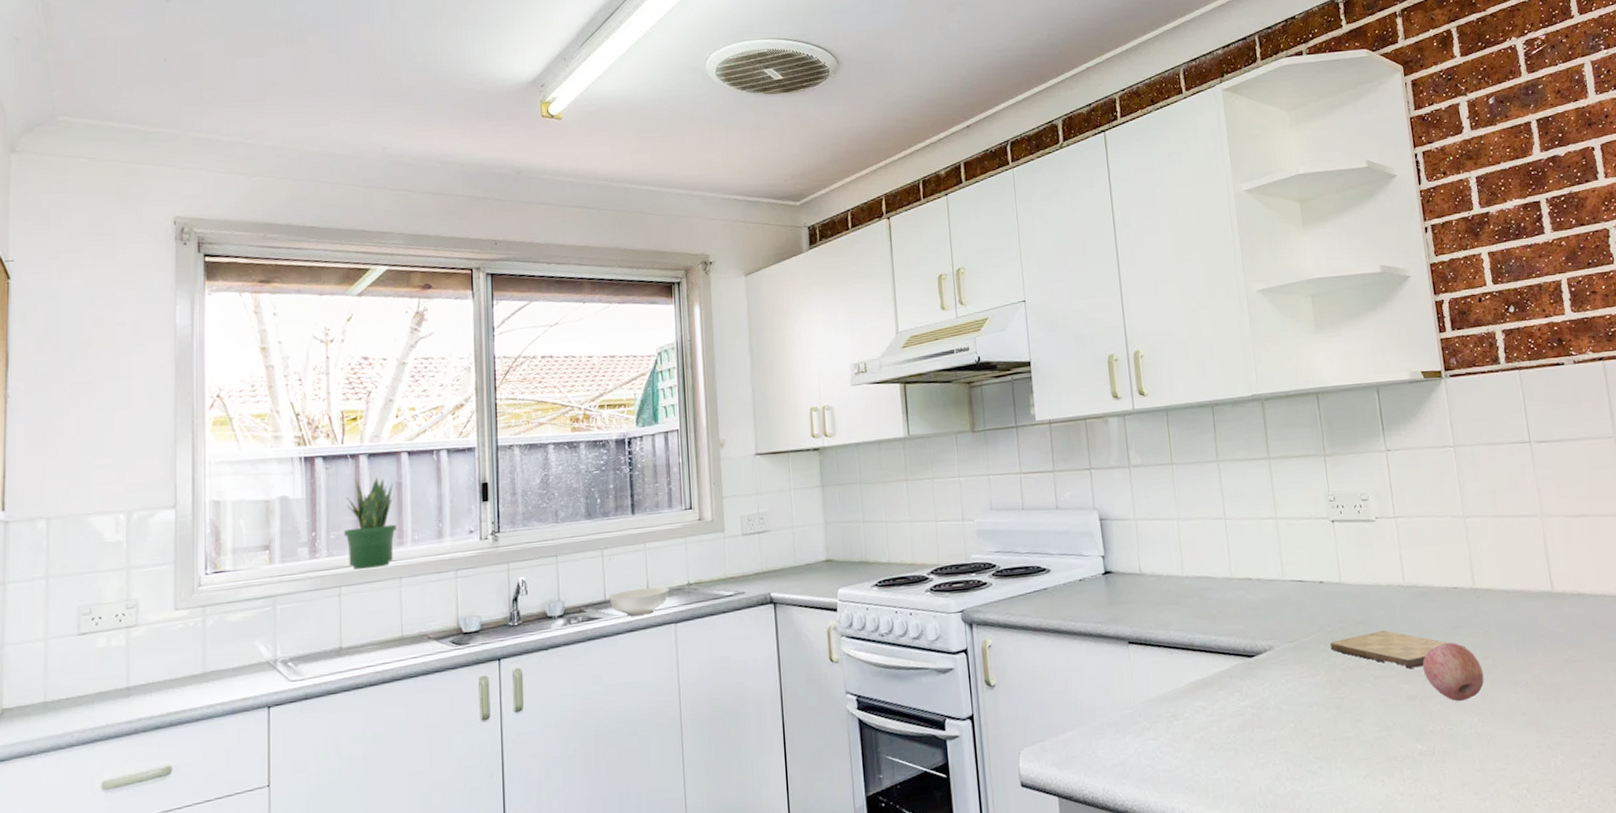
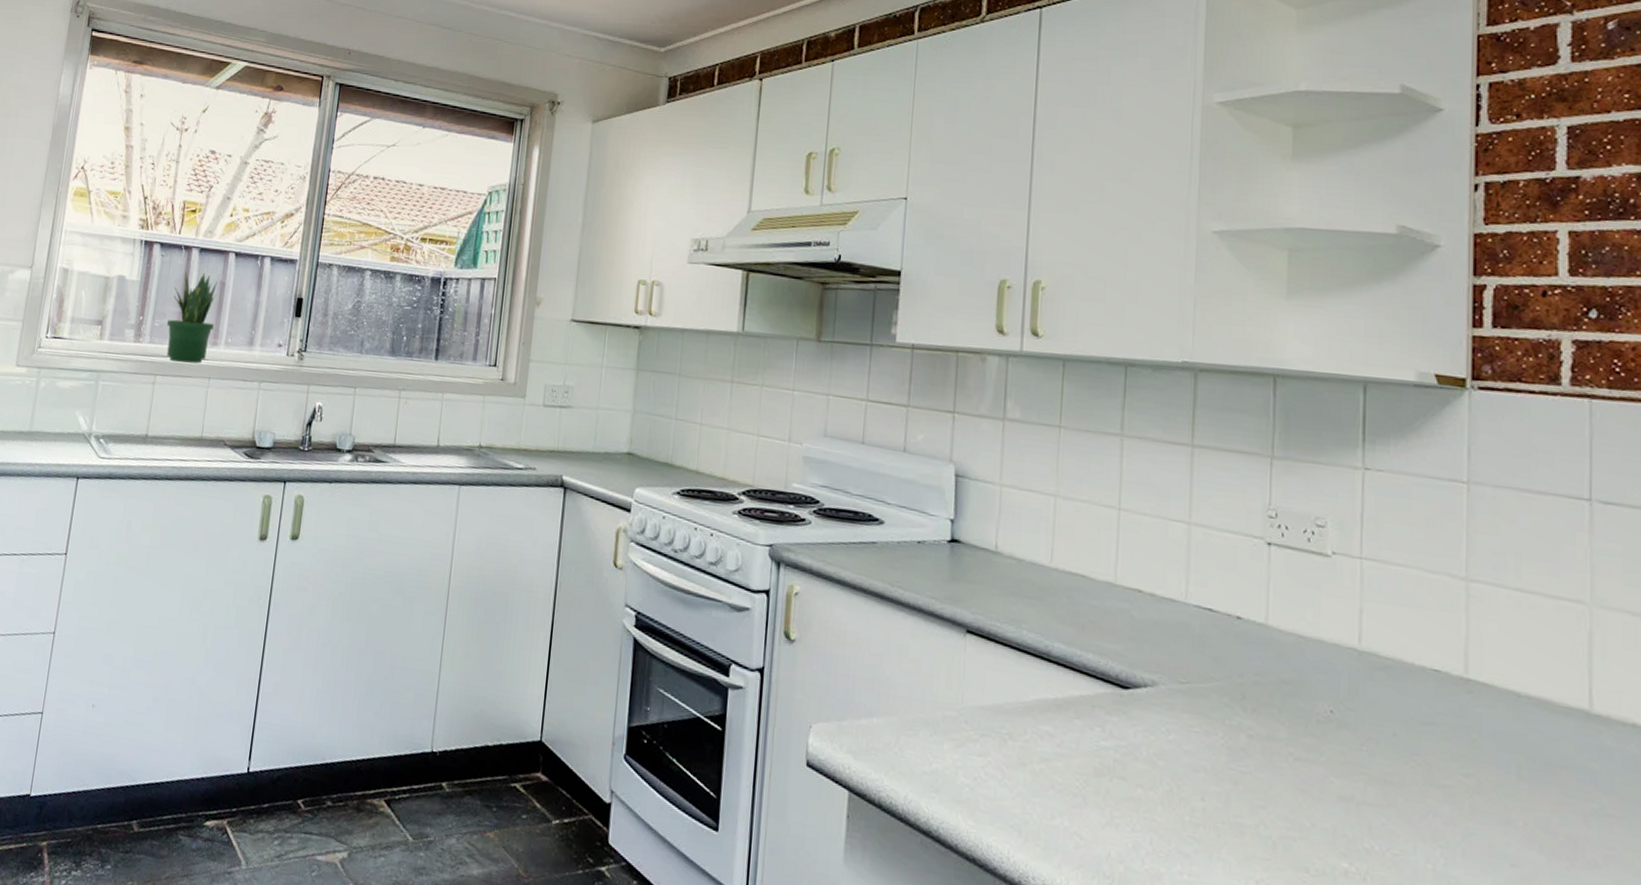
bowl: present [607,587,670,616] -> none [397,439,460,469]
cutting board: present [1330,630,1465,669] -> none [1237,696,1438,762]
fruit: present [1422,642,1484,701] -> none [1368,739,1460,823]

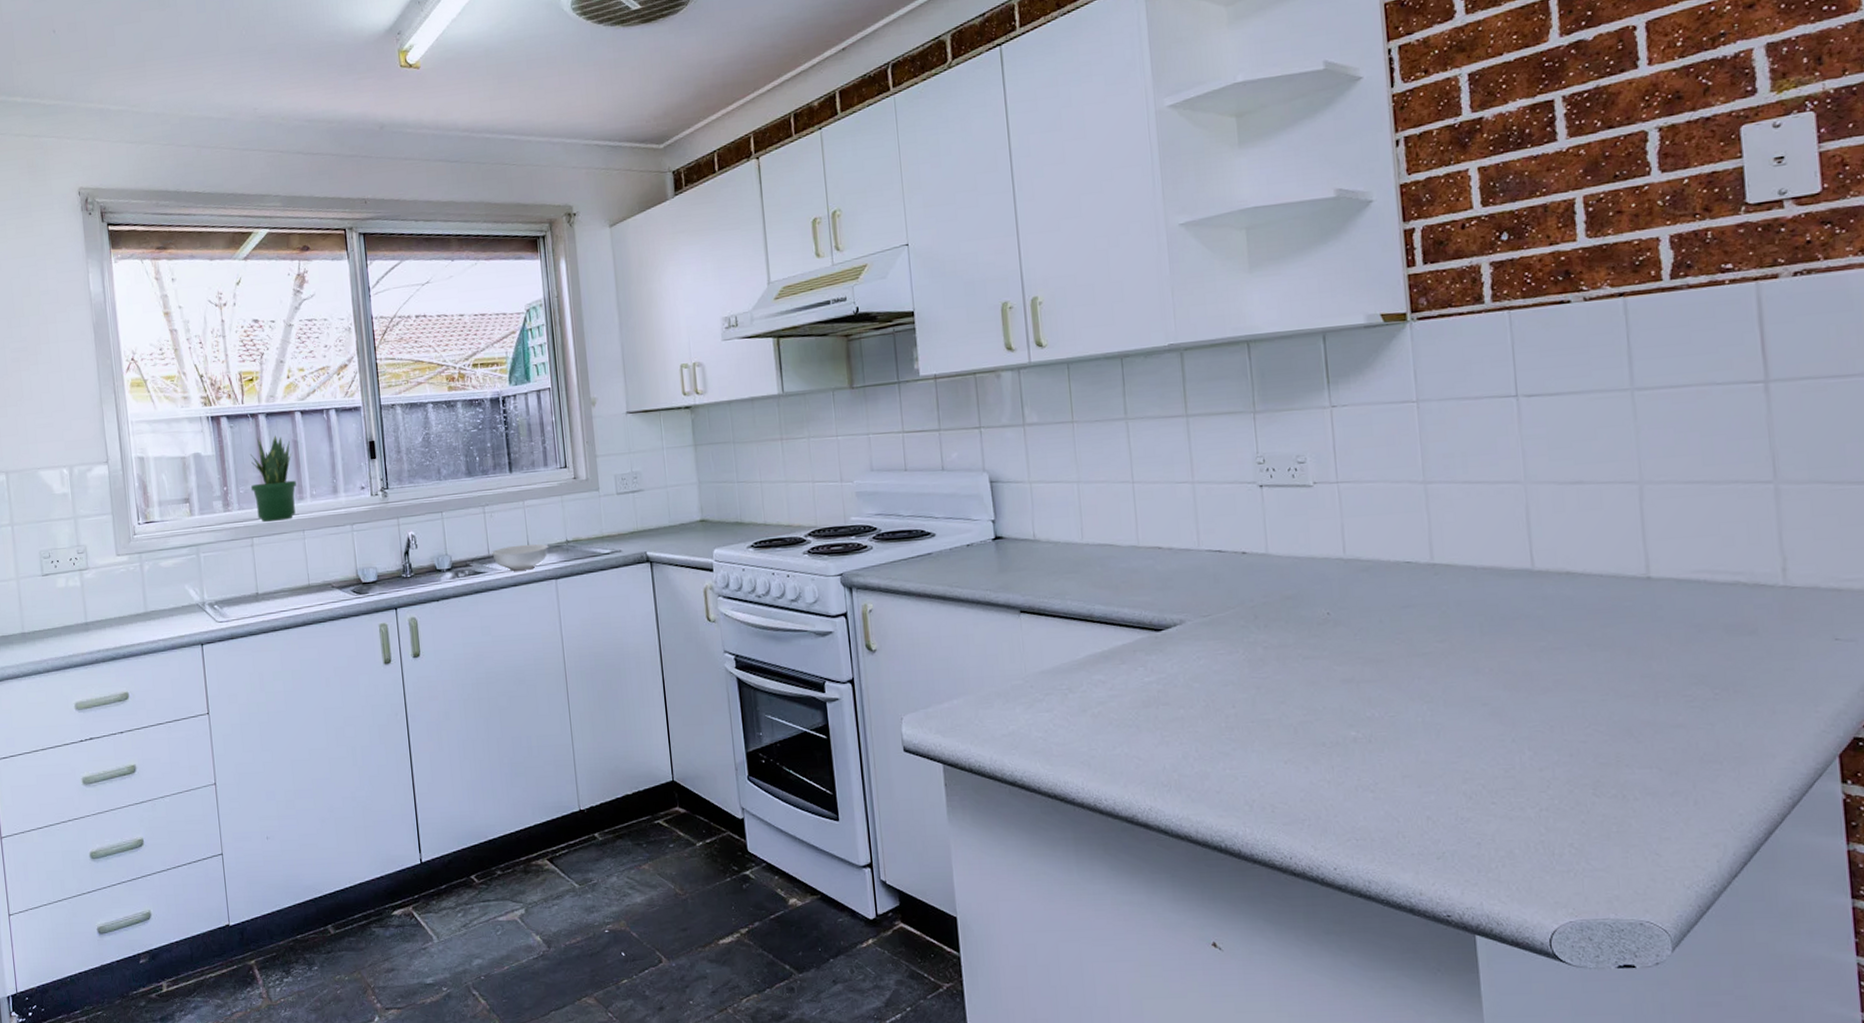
bowl: none [397,439,460,469] -> present [491,543,549,571]

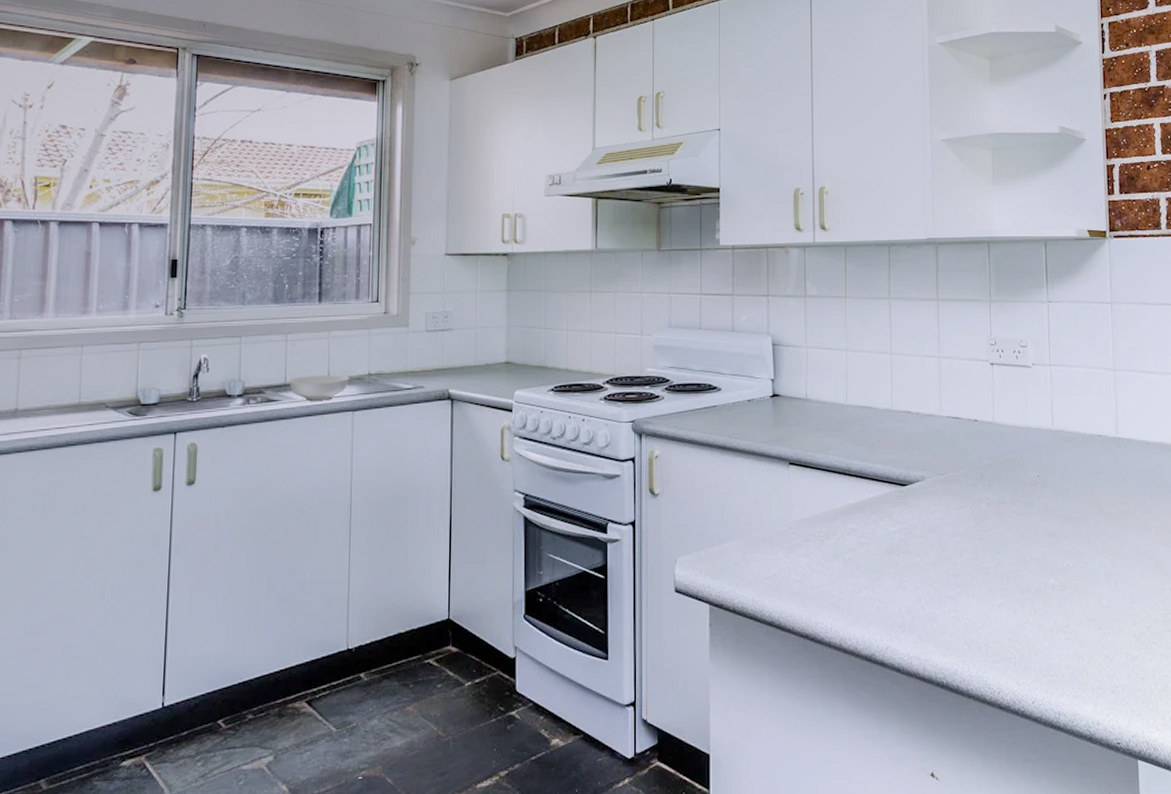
planter: present [249,435,296,523] -> none [29,245,84,335]

